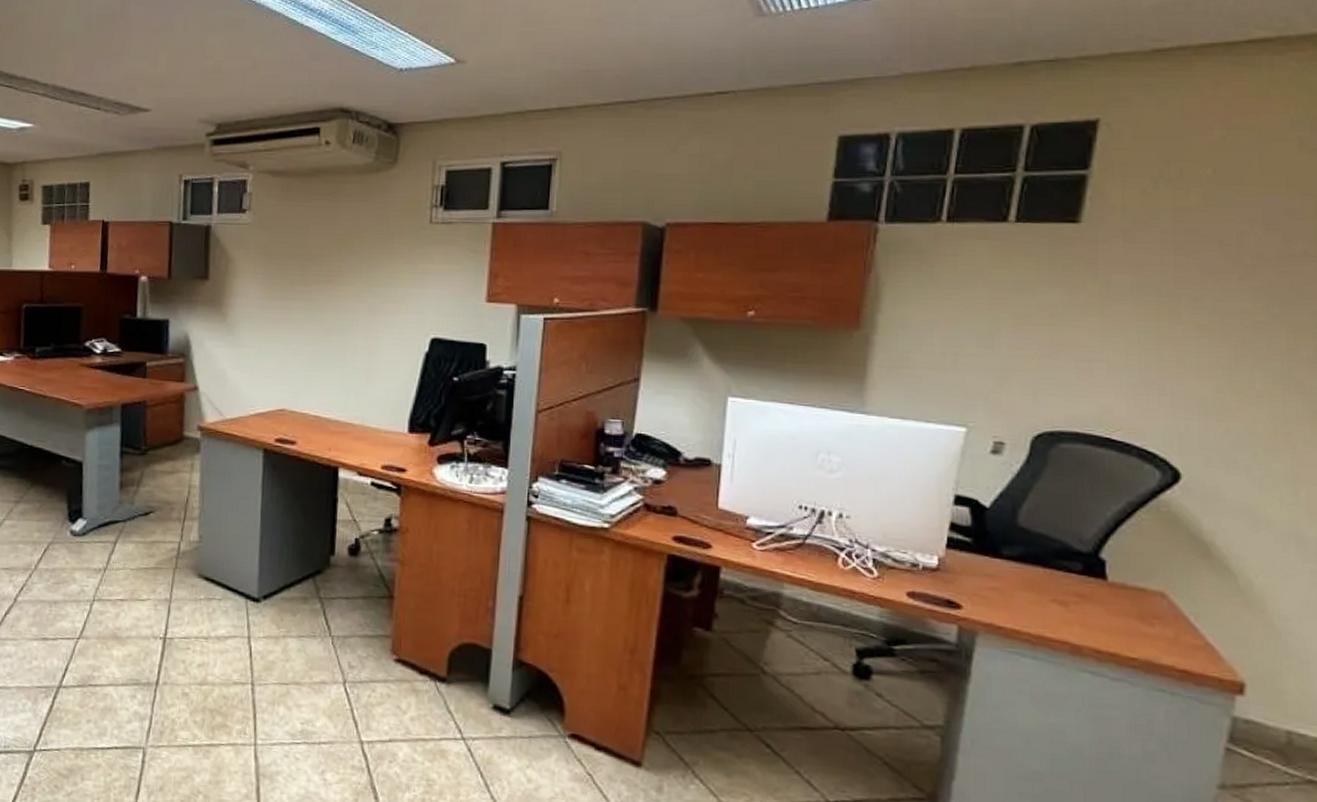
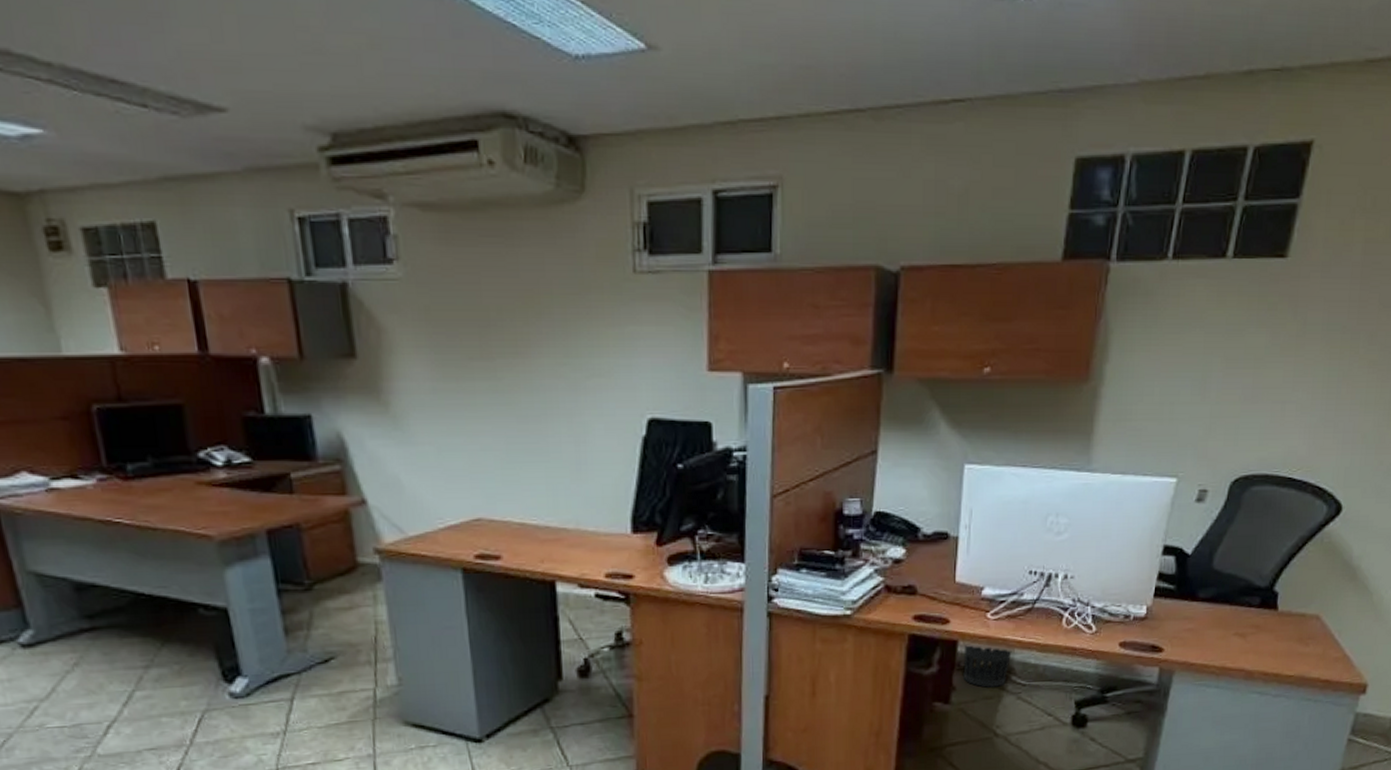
wastebasket: none [726,570,781,621] -> present [963,642,1012,688]

